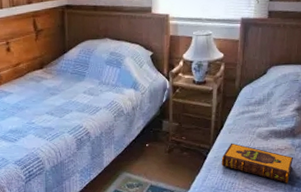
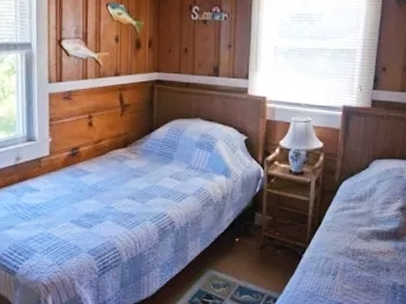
hardback book: present [221,143,294,183] -> none [318,242,397,292]

